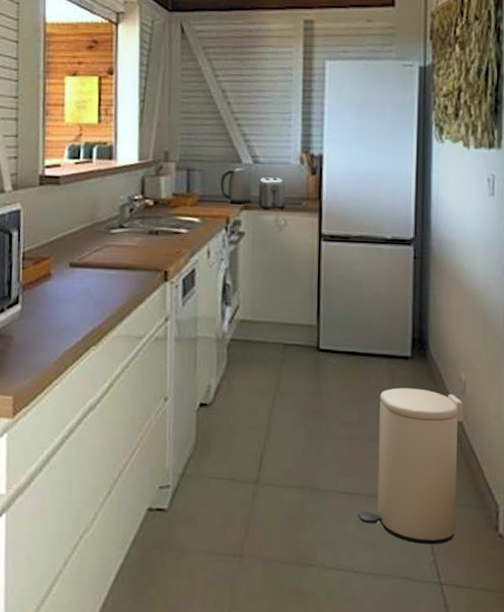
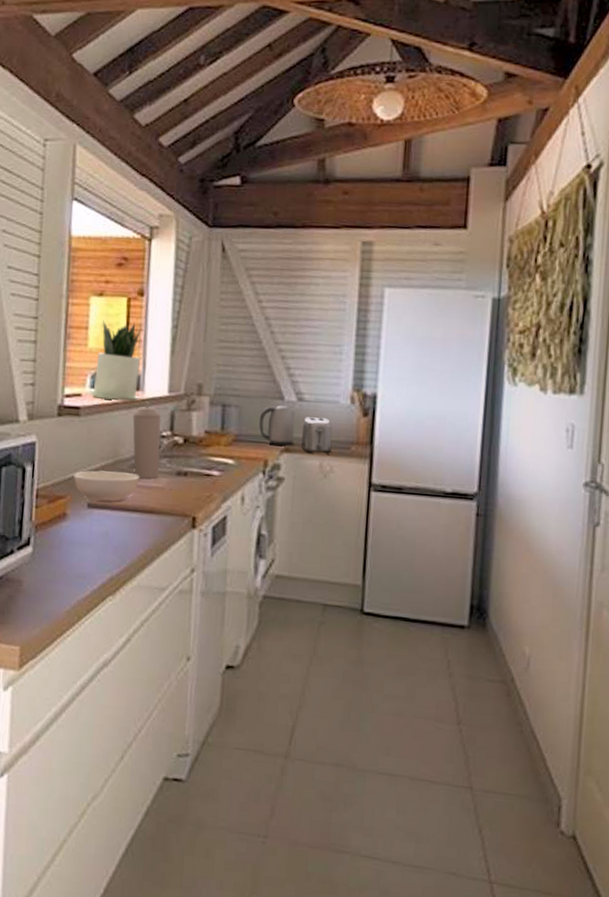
bowl: none [55,233,115,262] -> present [73,470,139,503]
planter: none [67,98,114,170] -> present [89,321,142,402]
canister: none [107,168,134,239] -> present [132,401,162,479]
pedal bin: present [358,387,463,545] -> none [399,660,526,838]

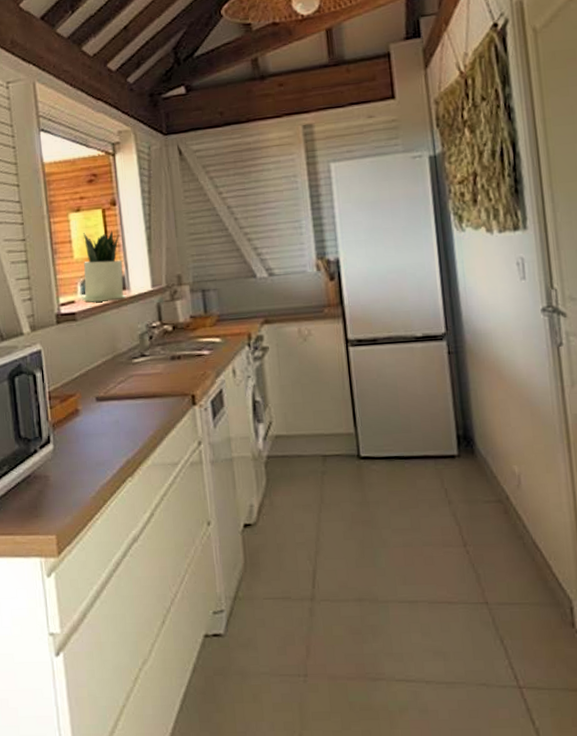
bowl: present [73,470,139,503] -> none [78,364,139,396]
canister: present [132,401,162,479] -> none [123,298,156,368]
kettle: present [259,405,295,446] -> none [237,282,272,319]
toaster: present [300,417,333,454] -> none [277,288,307,322]

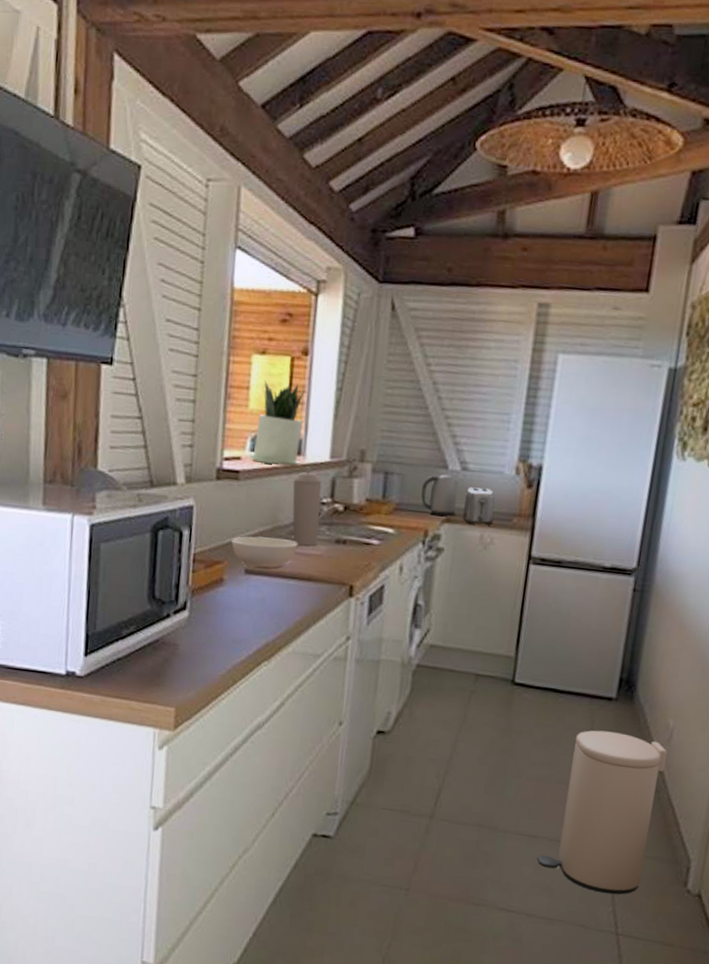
bowl: none [78,364,139,396] -> present [230,536,298,570]
canister: none [123,298,156,368] -> present [292,466,322,546]
kettle: none [237,282,272,319] -> present [421,474,459,516]
toaster: none [277,288,307,322] -> present [462,487,495,526]
pedal bin: none [422,487,528,648] -> present [537,730,667,895]

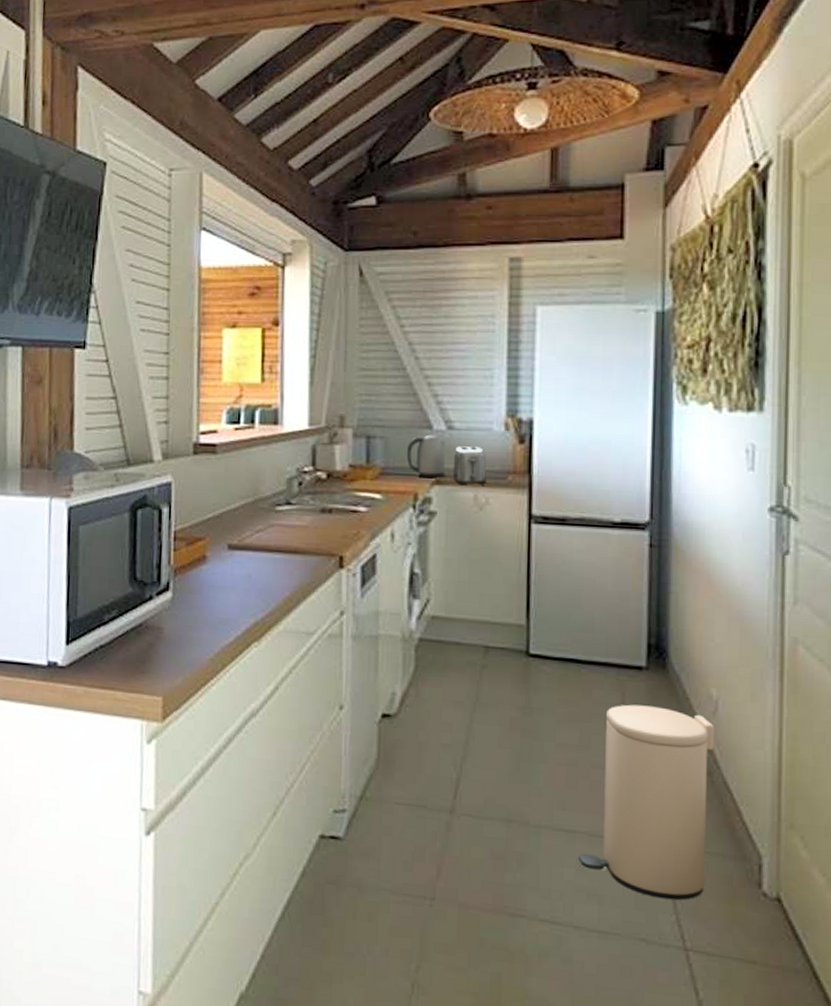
bowl: present [230,536,298,570] -> none [211,510,281,544]
planter: present [249,381,305,467] -> none [225,353,279,437]
canister: present [292,466,322,546] -> none [272,435,303,518]

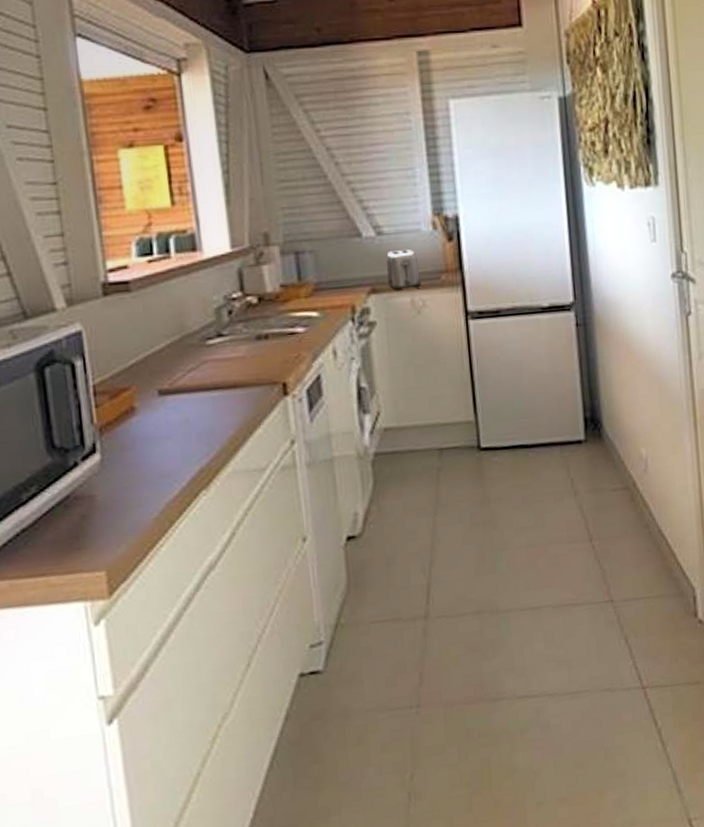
kettle: present [407,434,446,478] -> none [339,242,380,288]
pedal bin: present [579,704,714,900] -> none [546,474,652,649]

